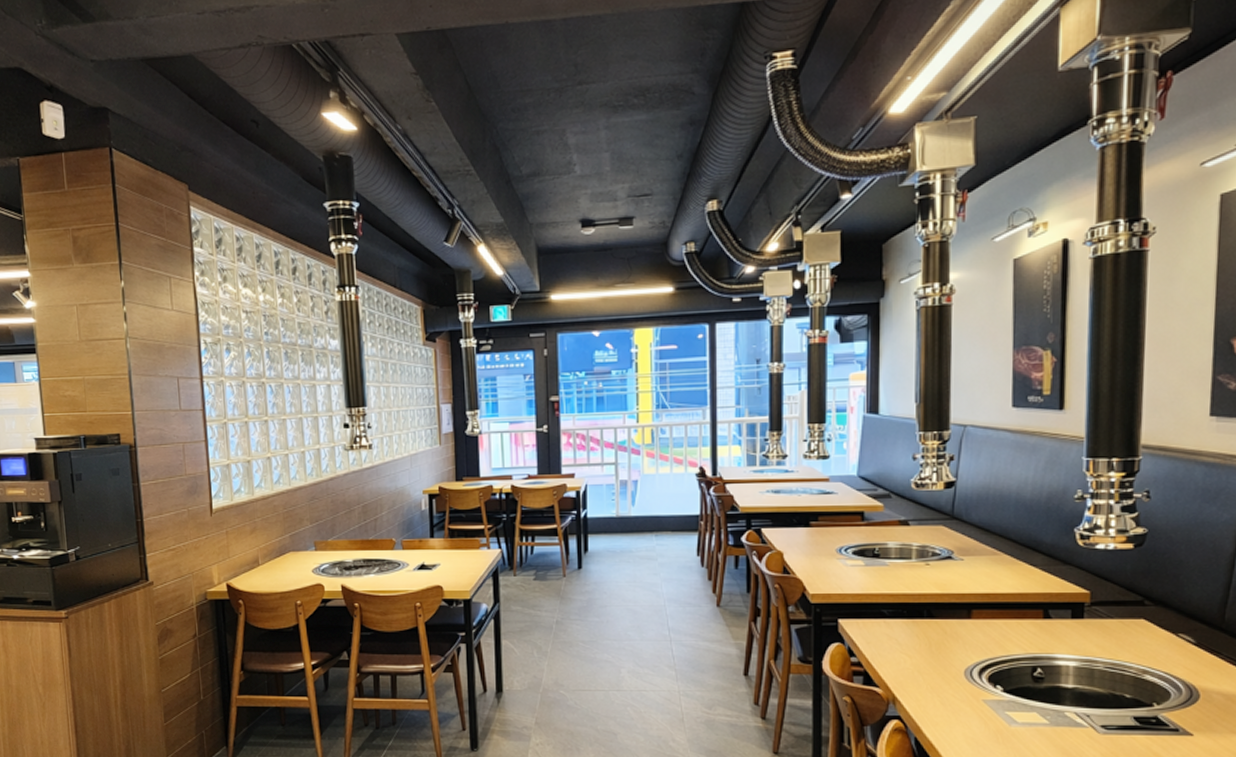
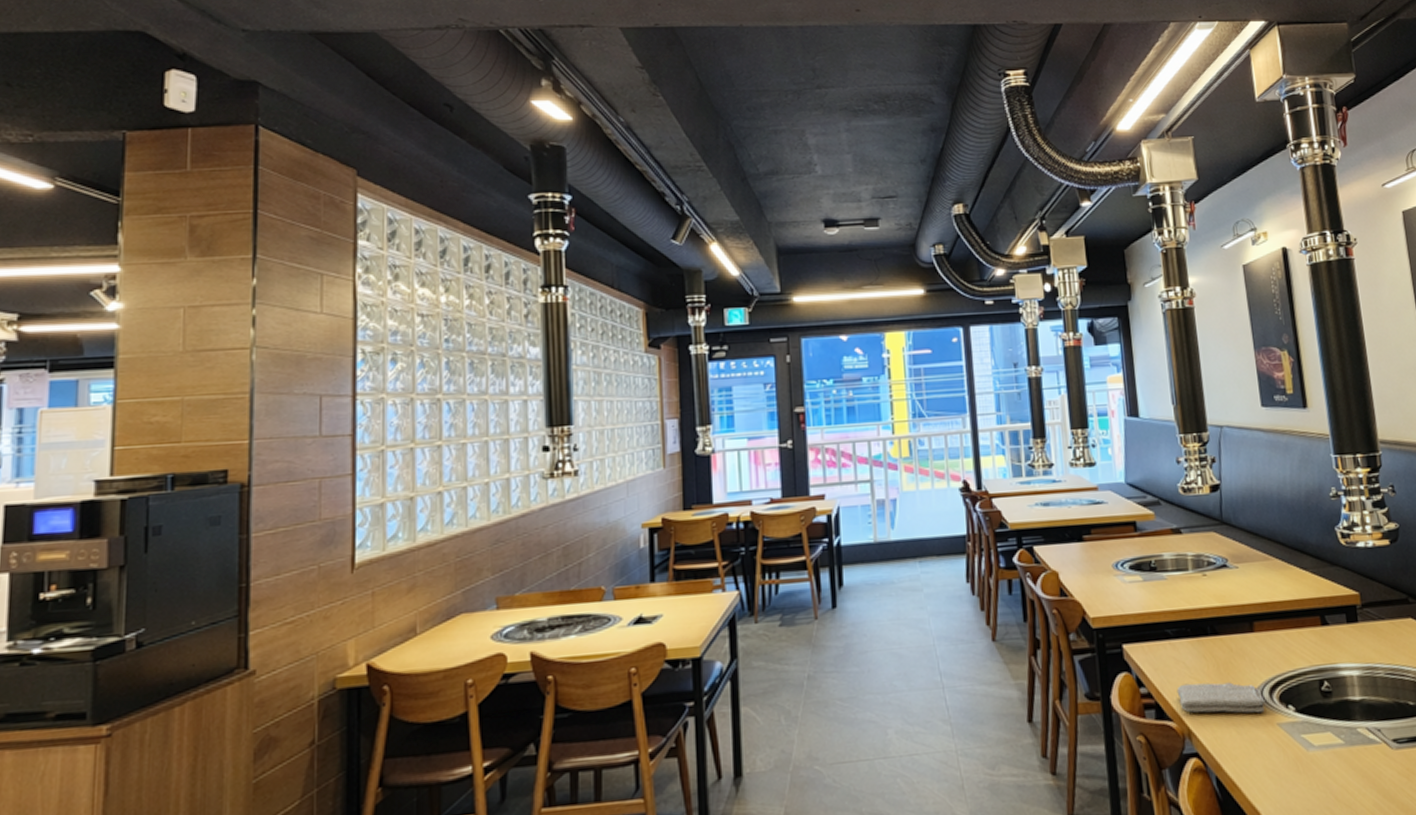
washcloth: none [886,657,973,690] -> present [1176,682,1265,714]

